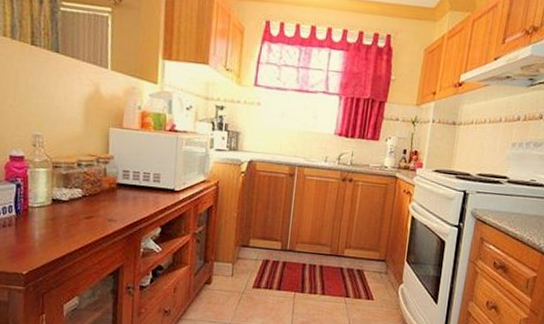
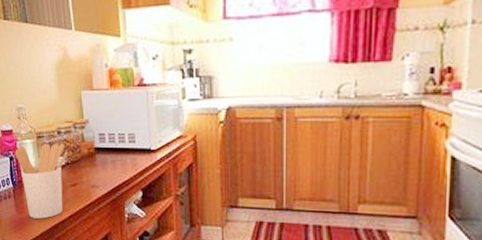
utensil holder: none [23,174,87,250] -> present [15,143,68,219]

